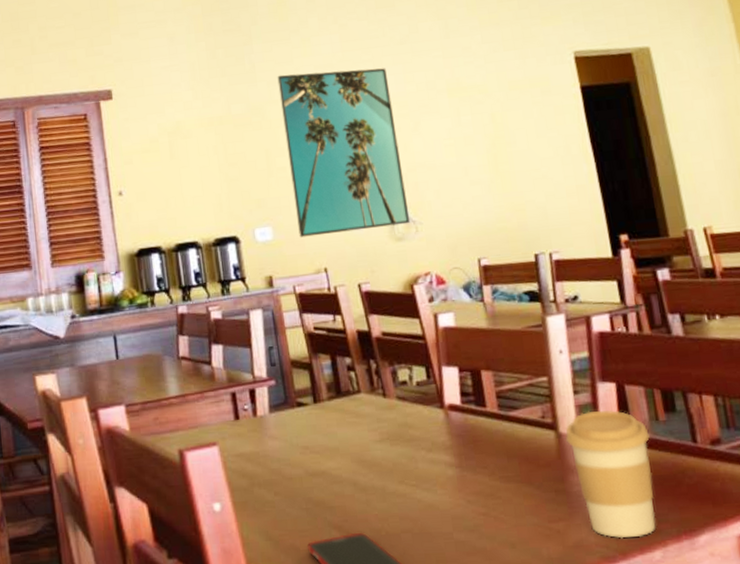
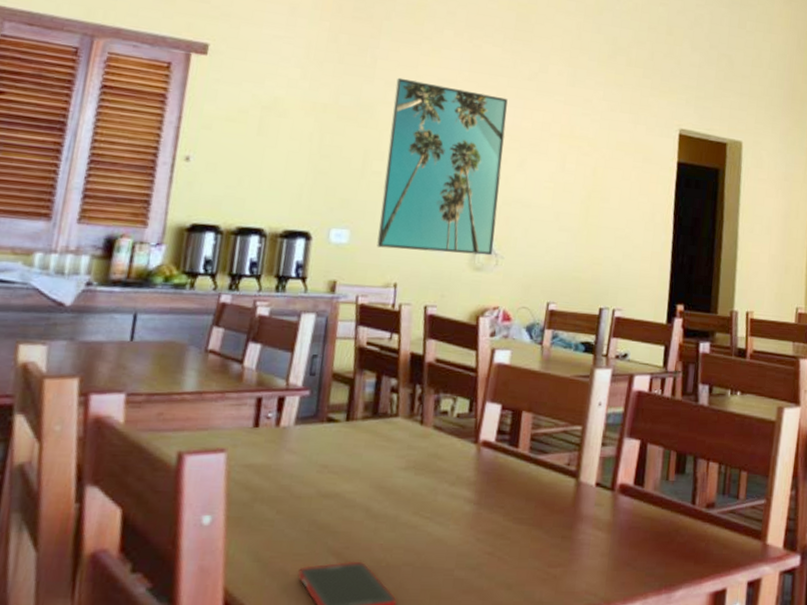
coffee cup: present [565,410,656,539] -> none [583,464,657,588]

